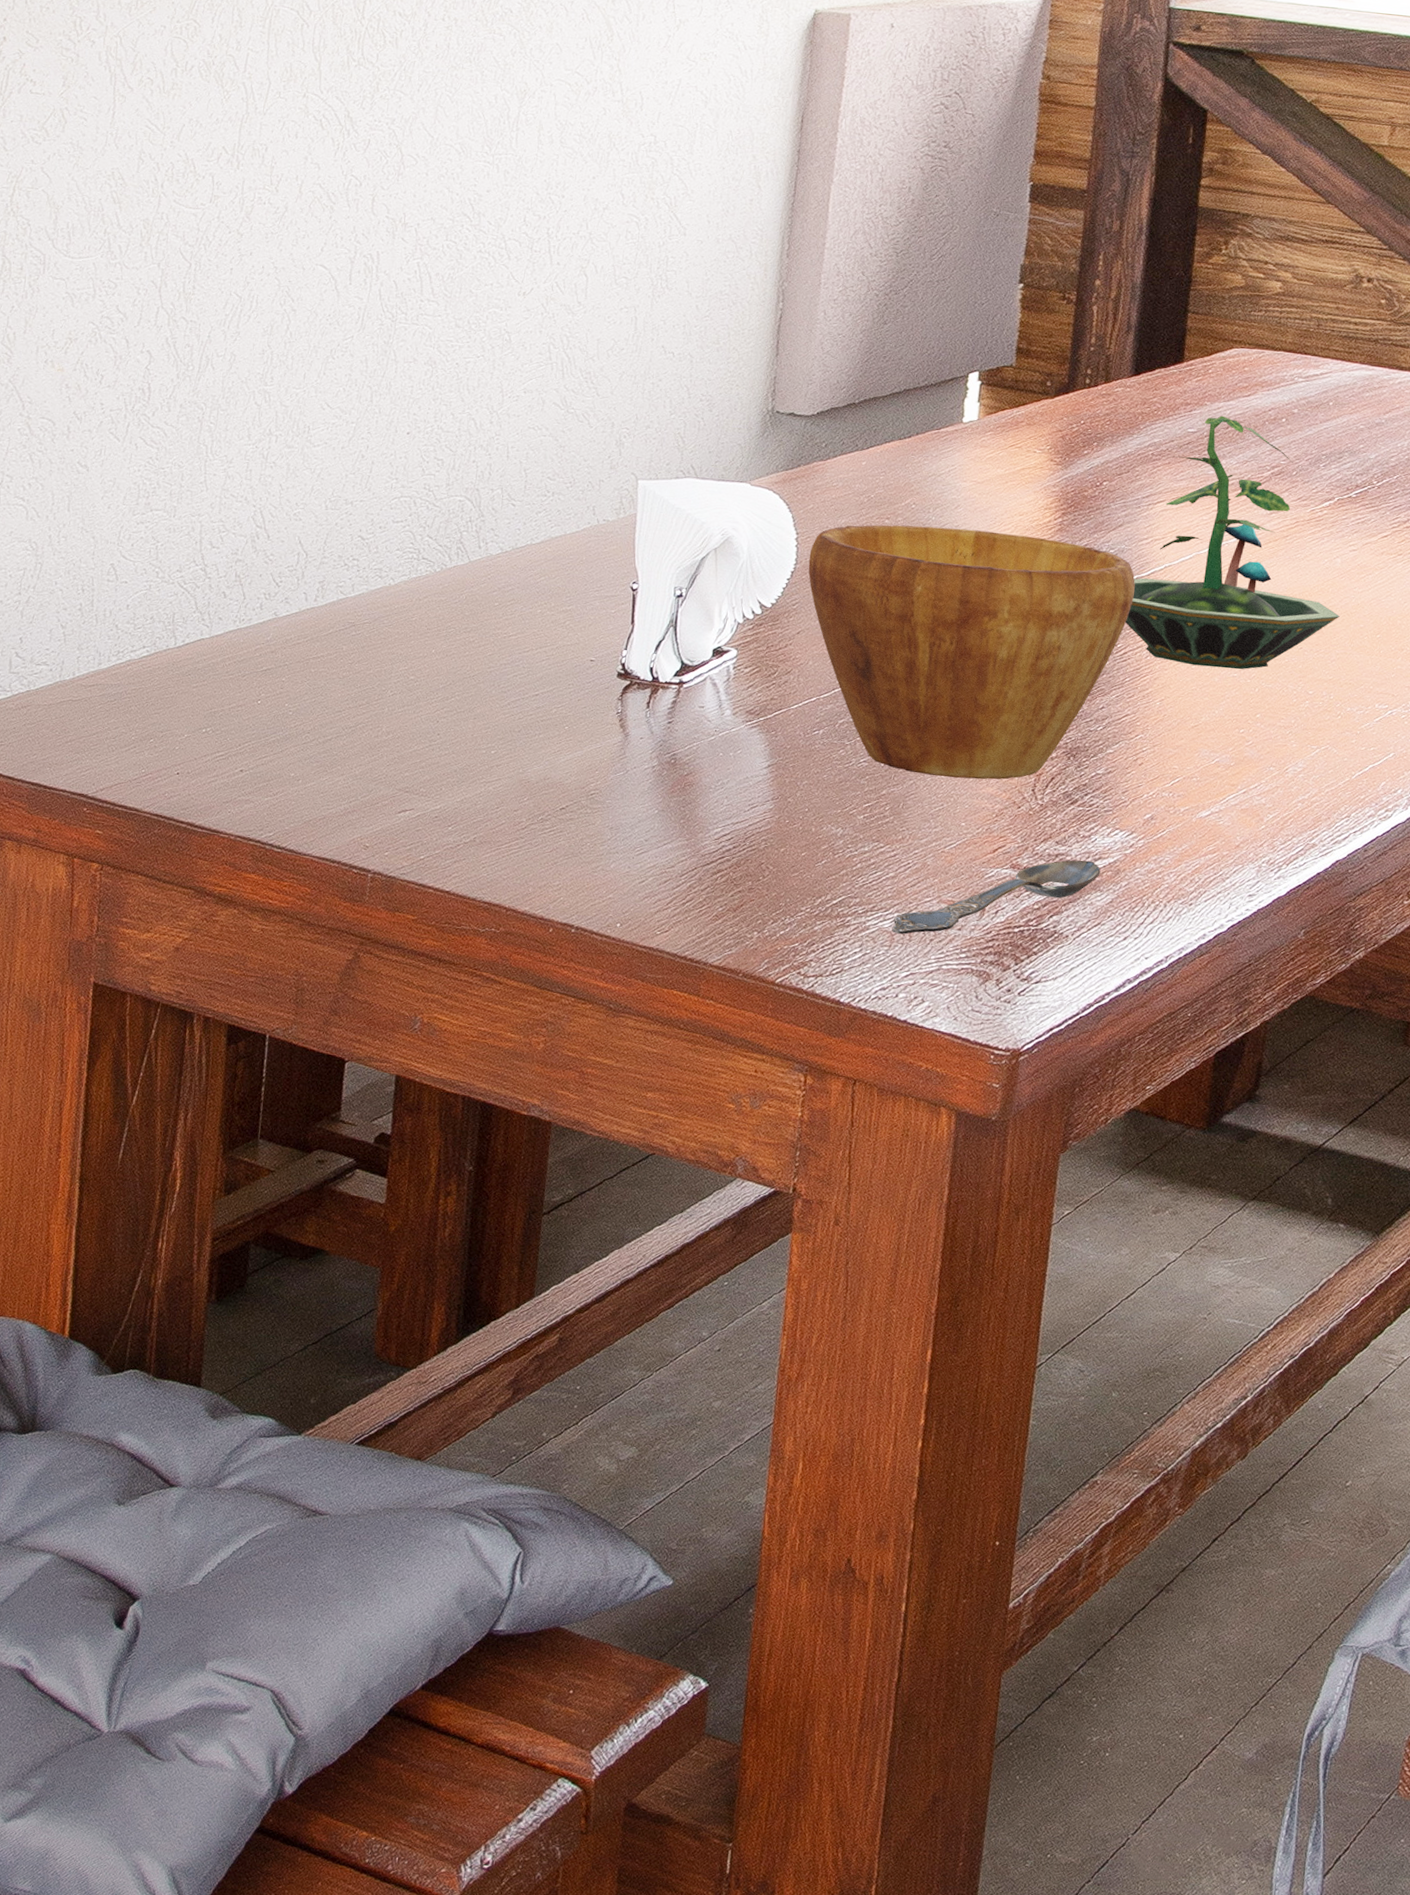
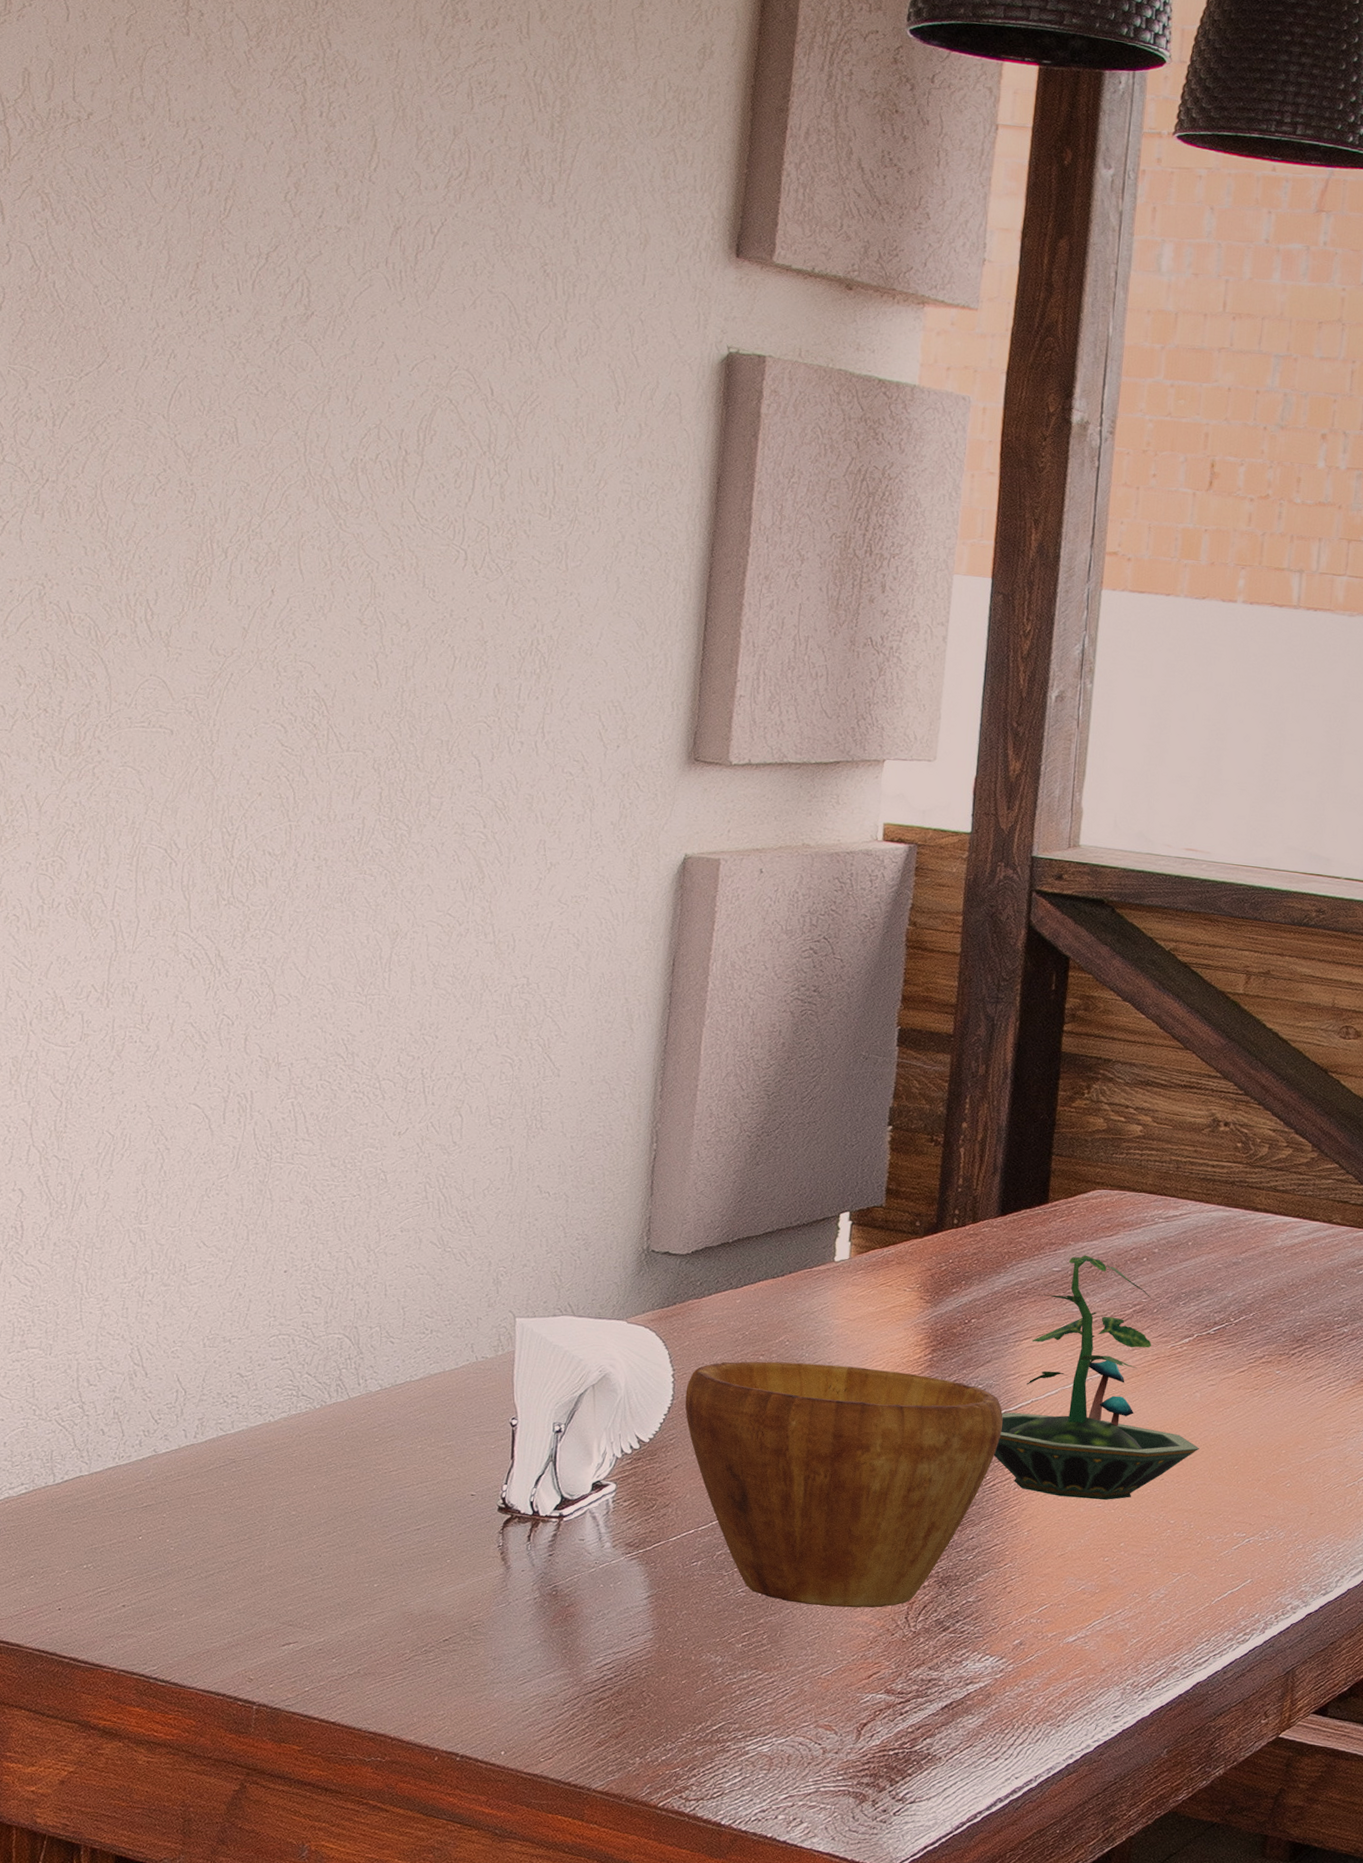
spoon: present [892,860,1101,935] -> none [770,1684,972,1758]

